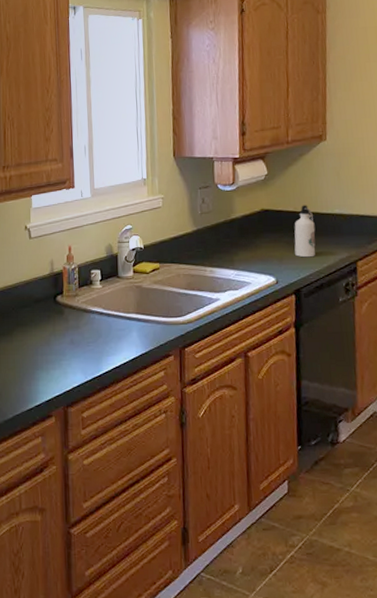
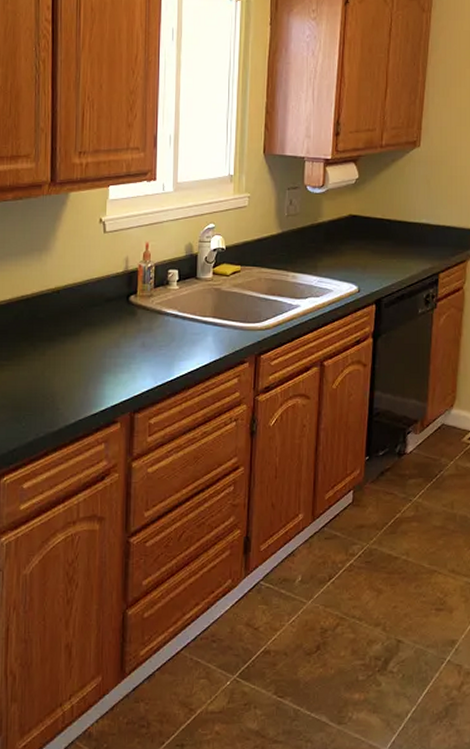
water bottle: present [294,205,316,258] -> none [379,213,401,267]

